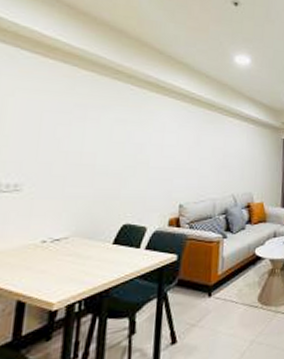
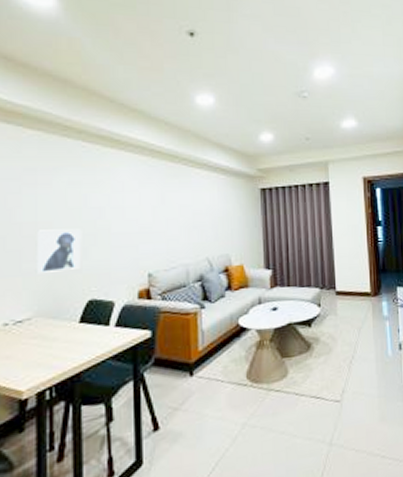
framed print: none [77,159,122,199] -> present [35,229,81,275]

